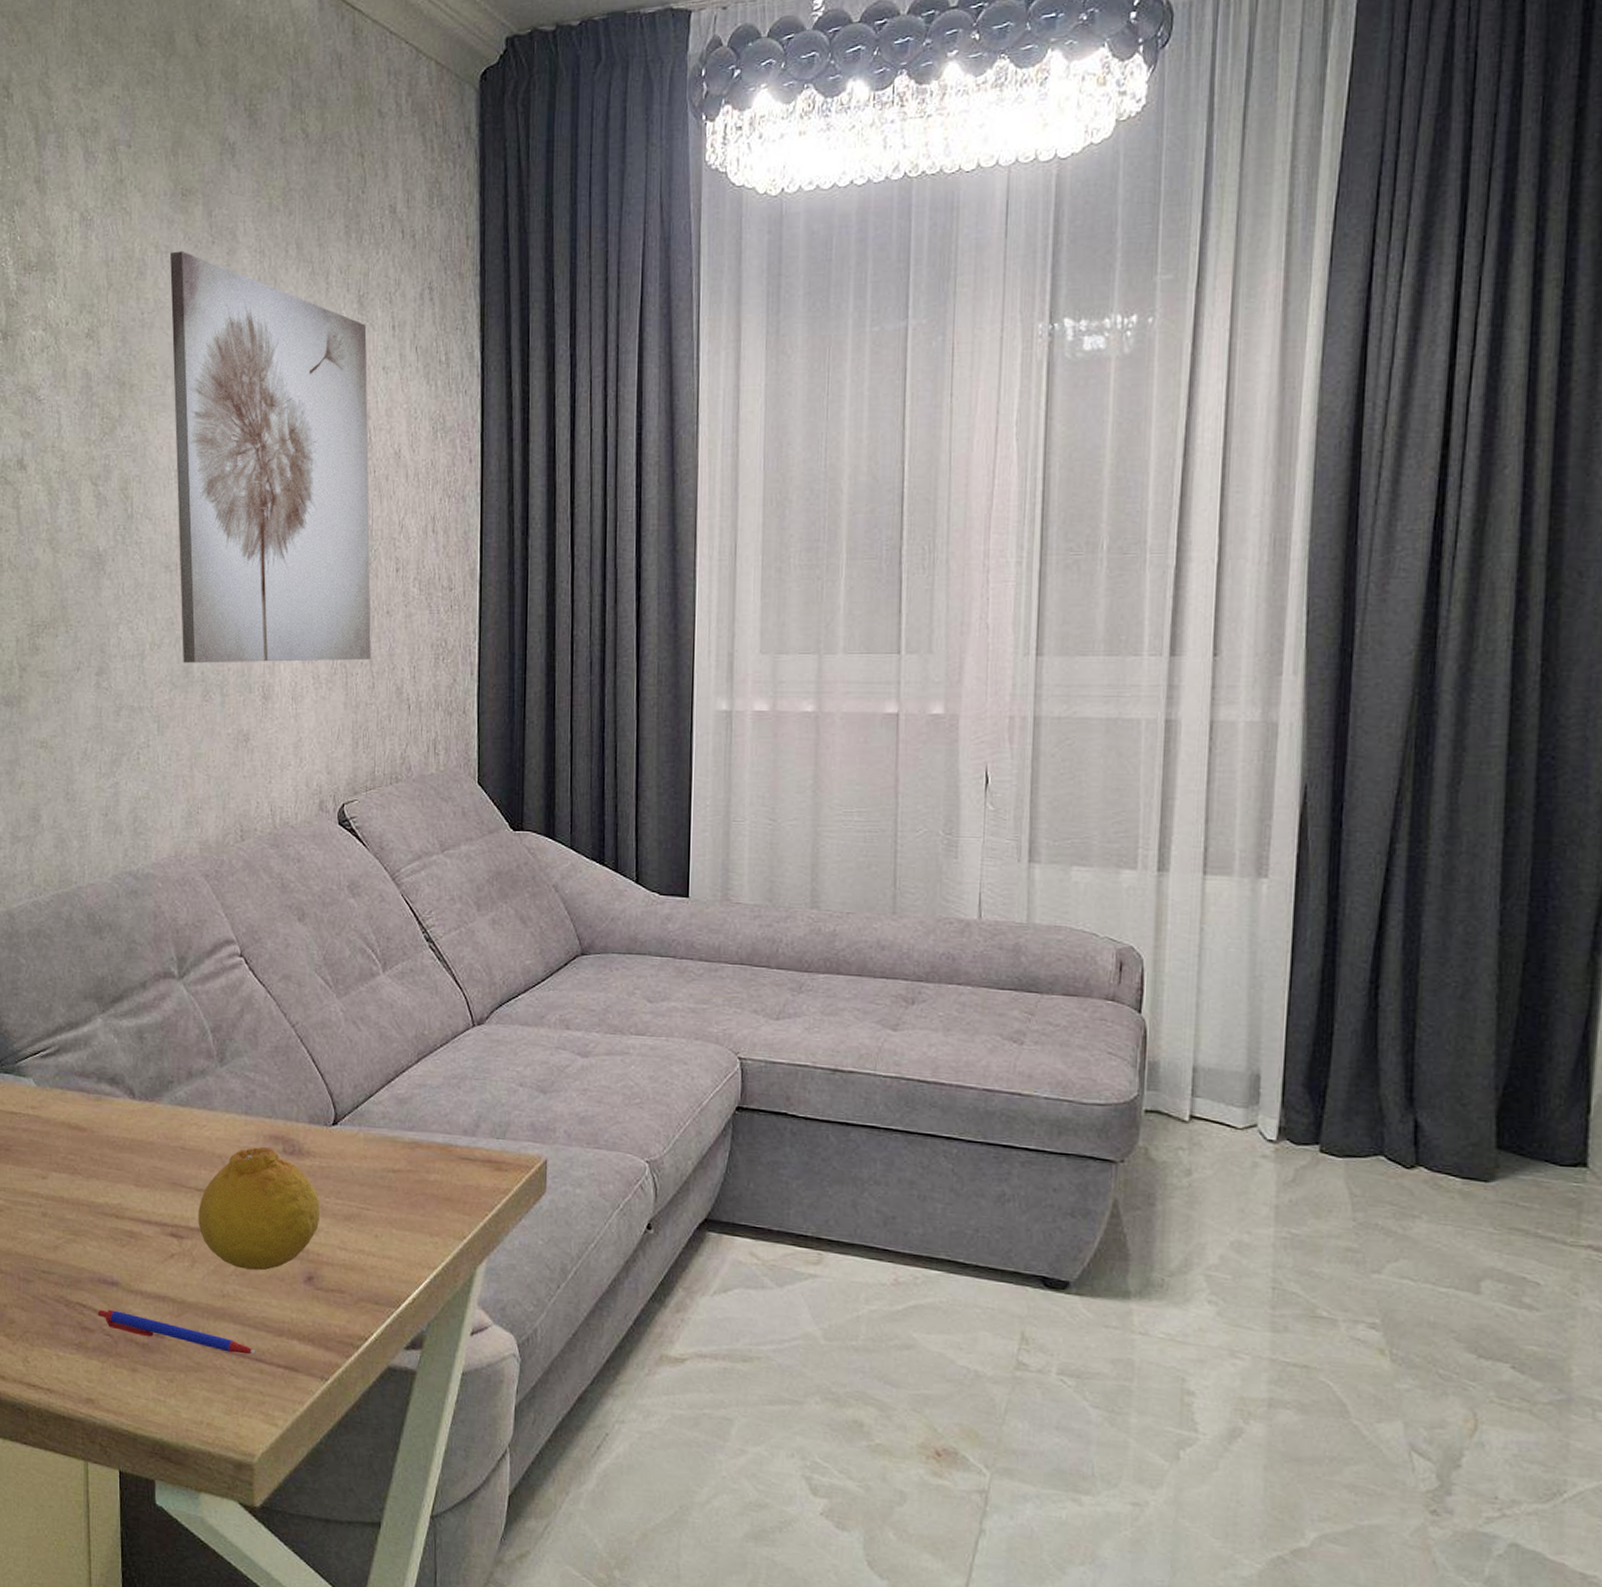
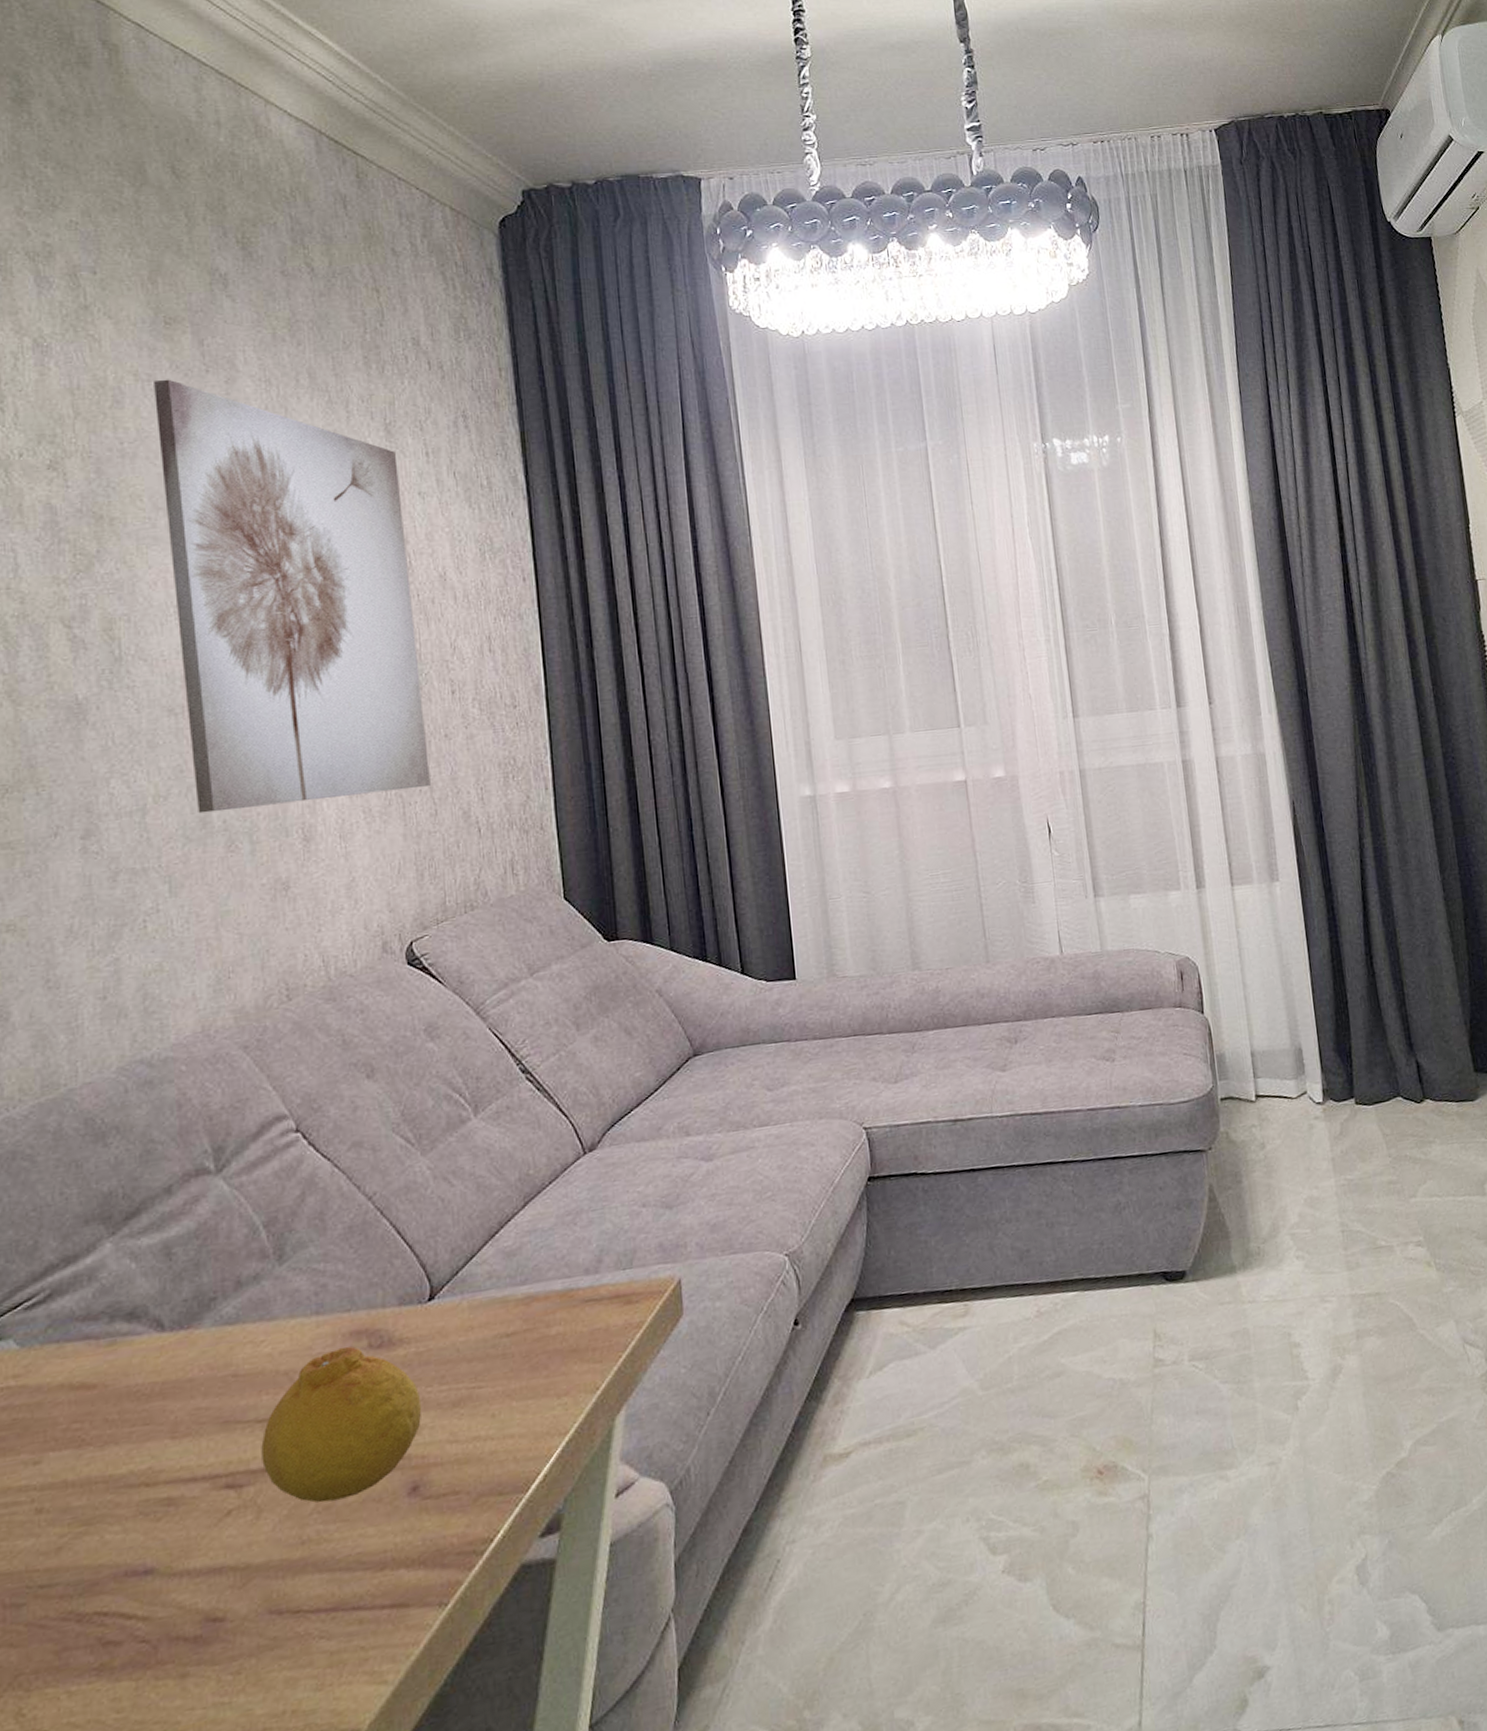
pen: present [98,1309,256,1355] -> none [126,1593,351,1632]

